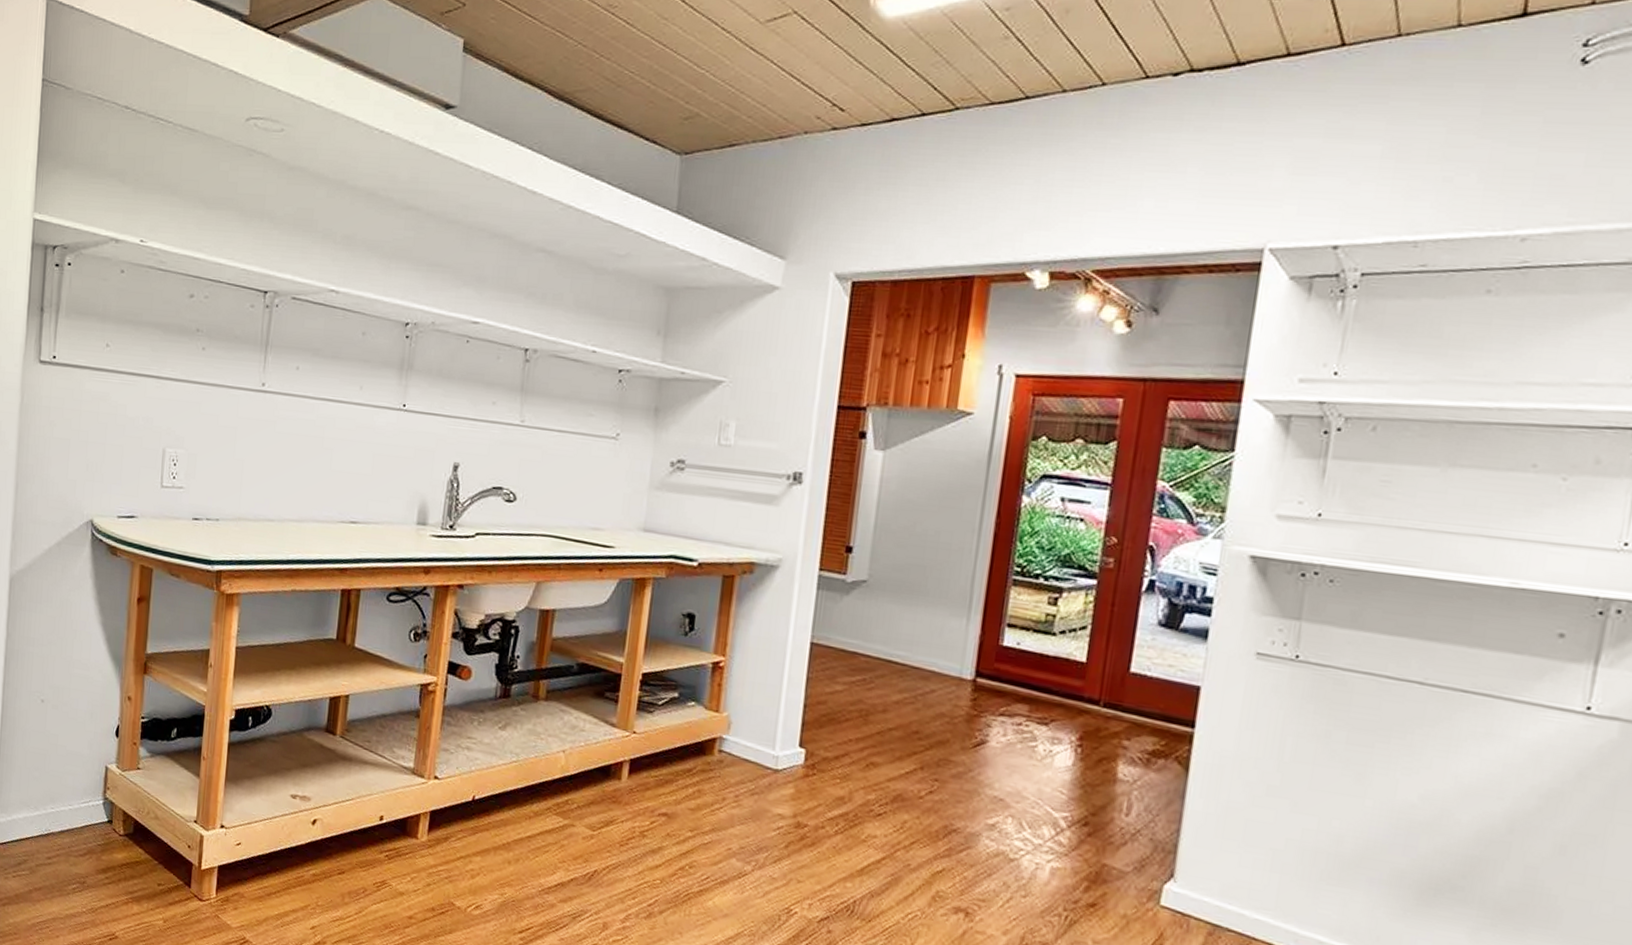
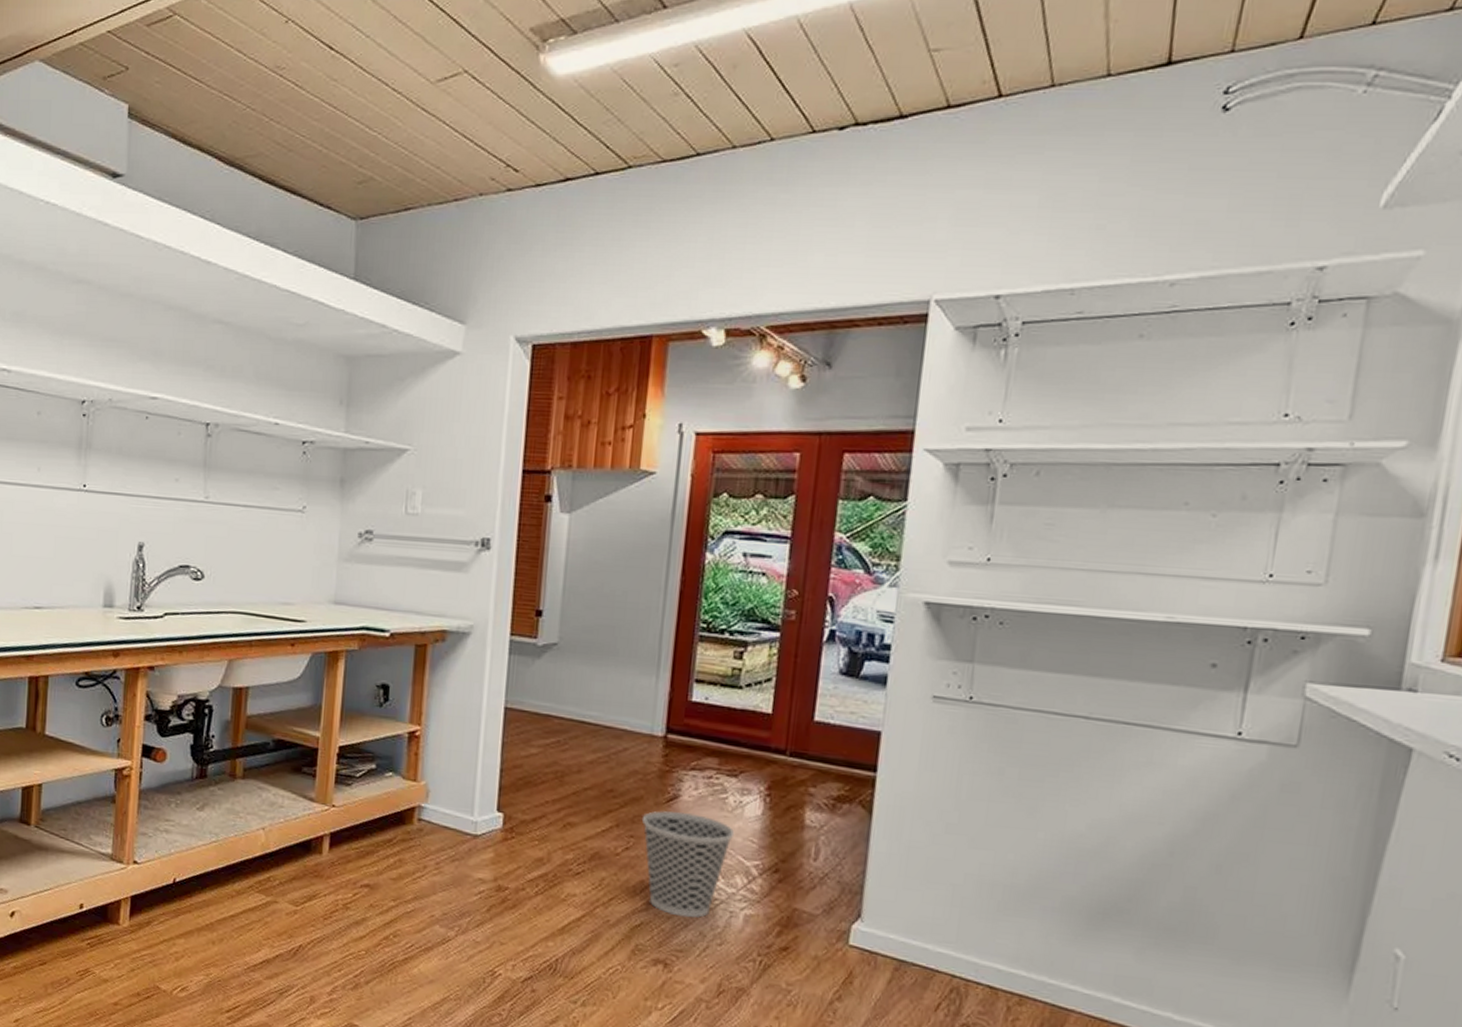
wastebasket: none [947,755,1043,868] -> present [641,811,735,918]

